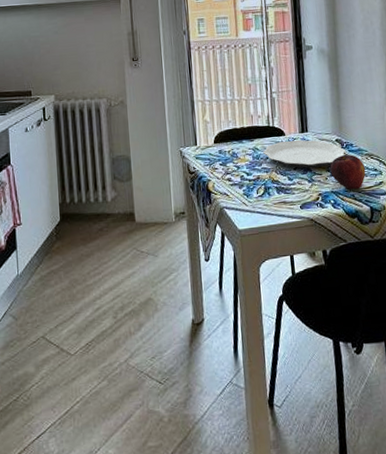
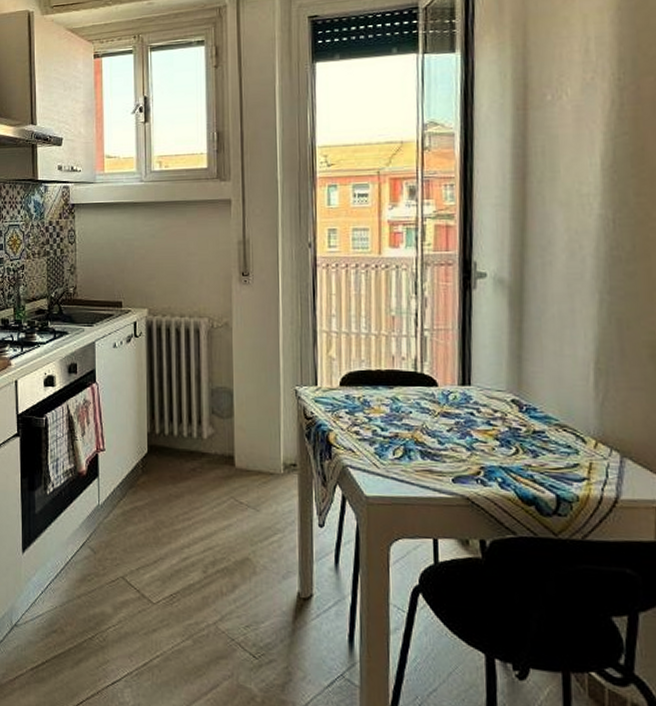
plate: present [263,139,346,168] -> none [405,393,526,433]
fruit: present [330,154,366,190] -> none [499,421,553,469]

